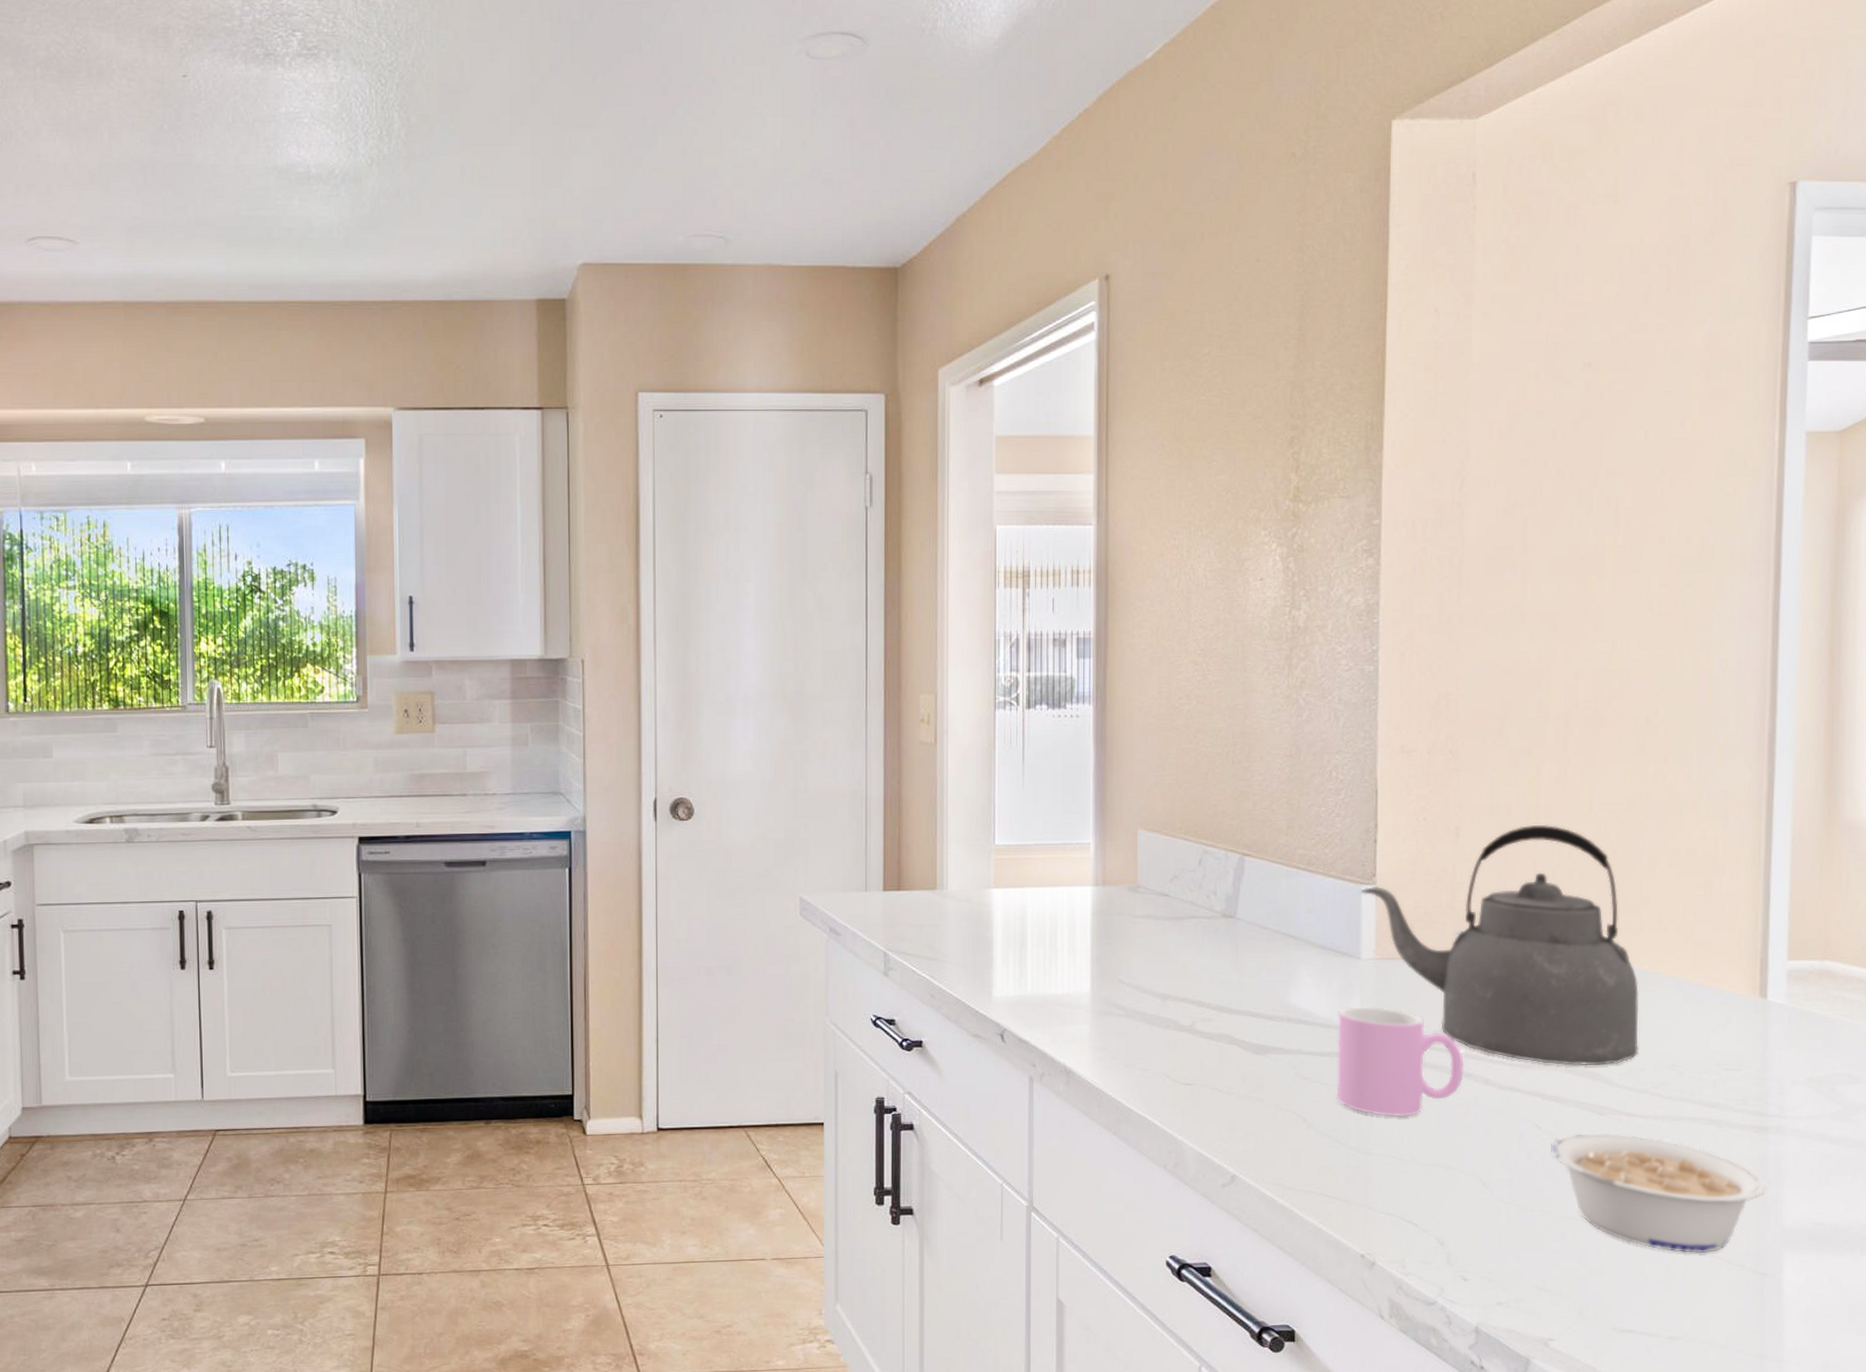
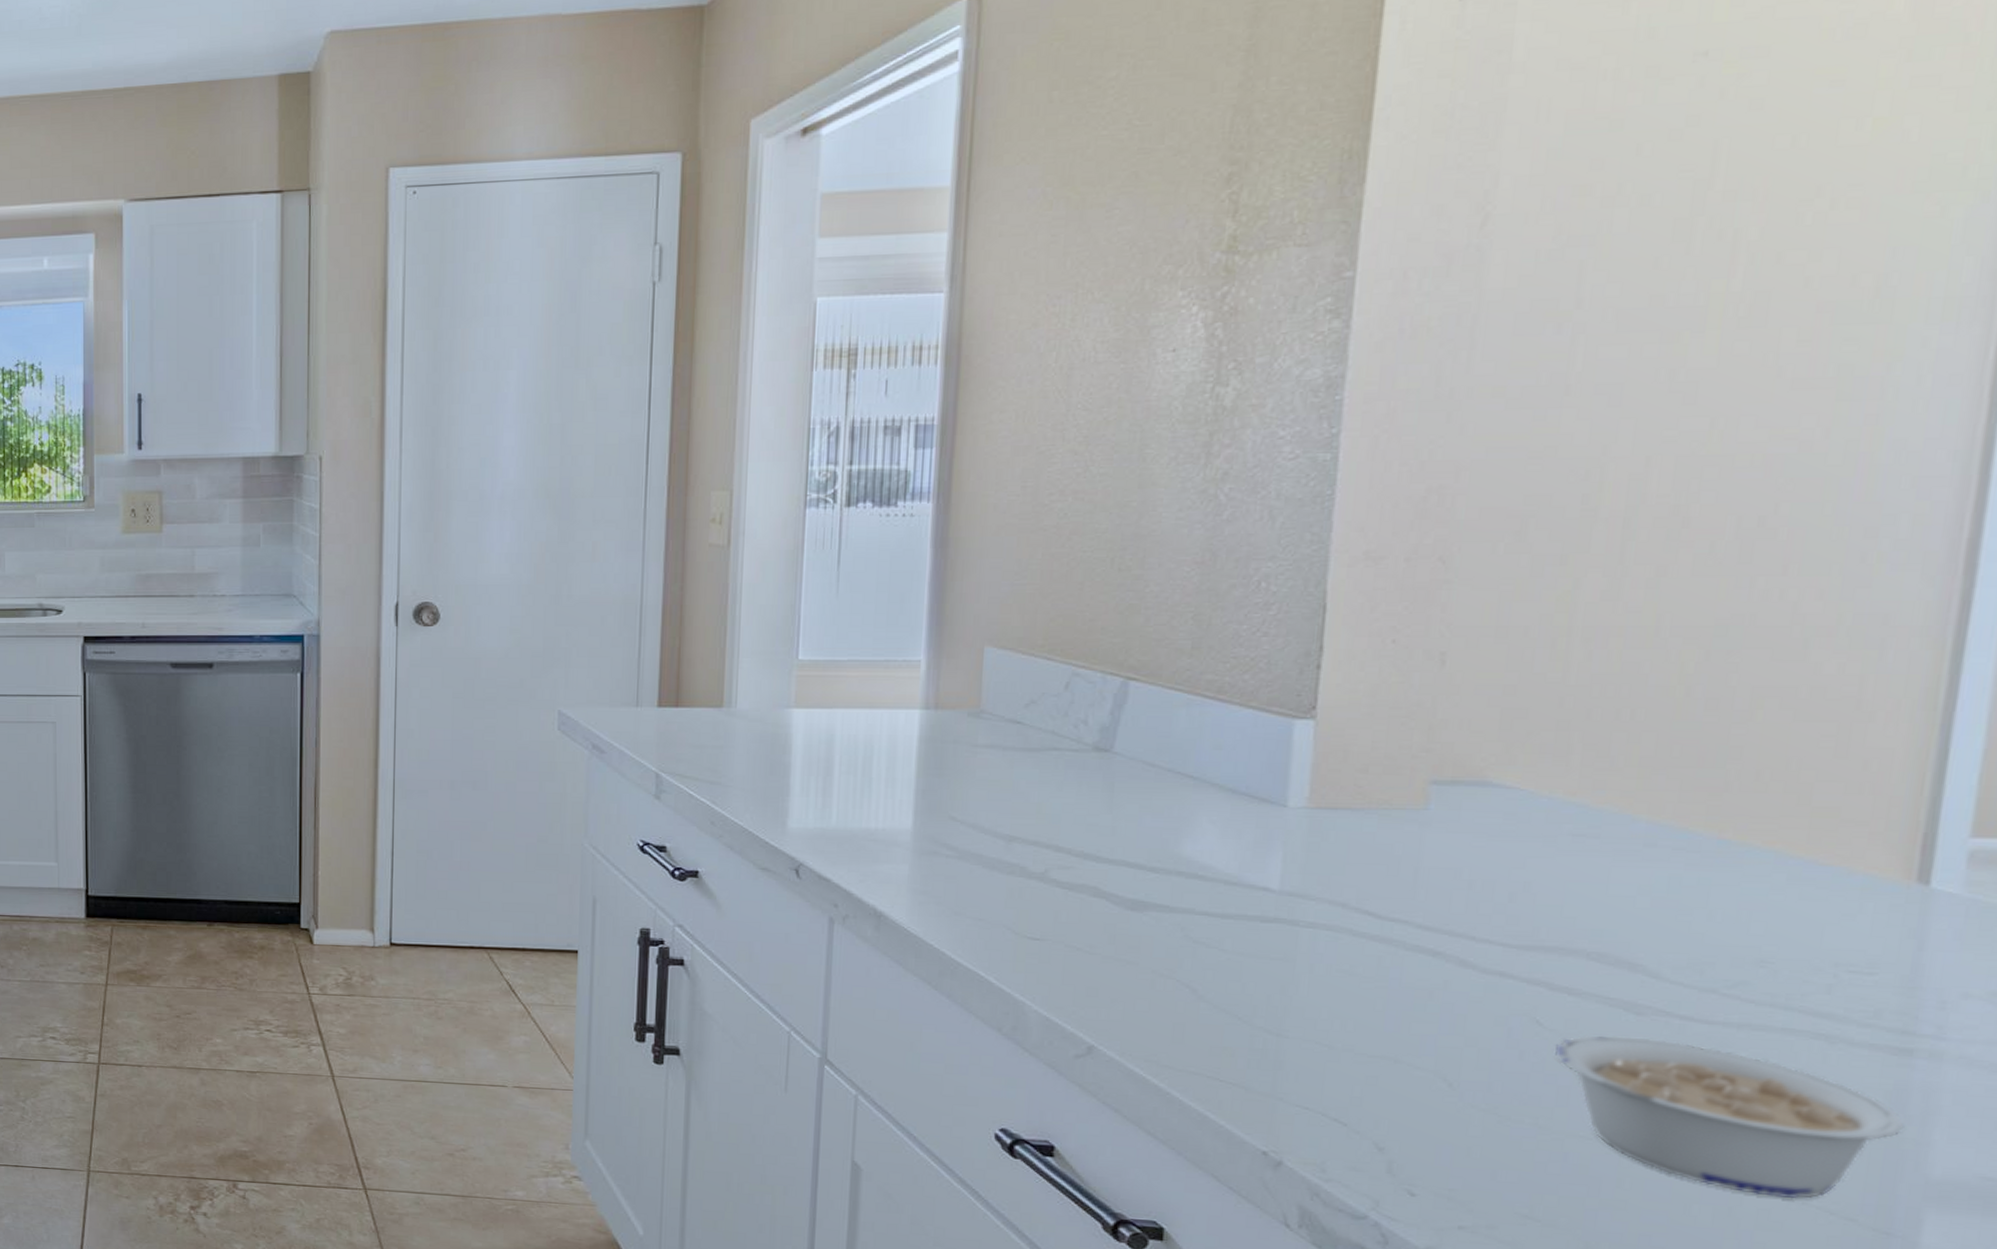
cup: present [1337,1006,1464,1118] -> none [1241,862,1432,997]
kettle: present [1361,824,1639,1066] -> none [1293,651,1715,955]

